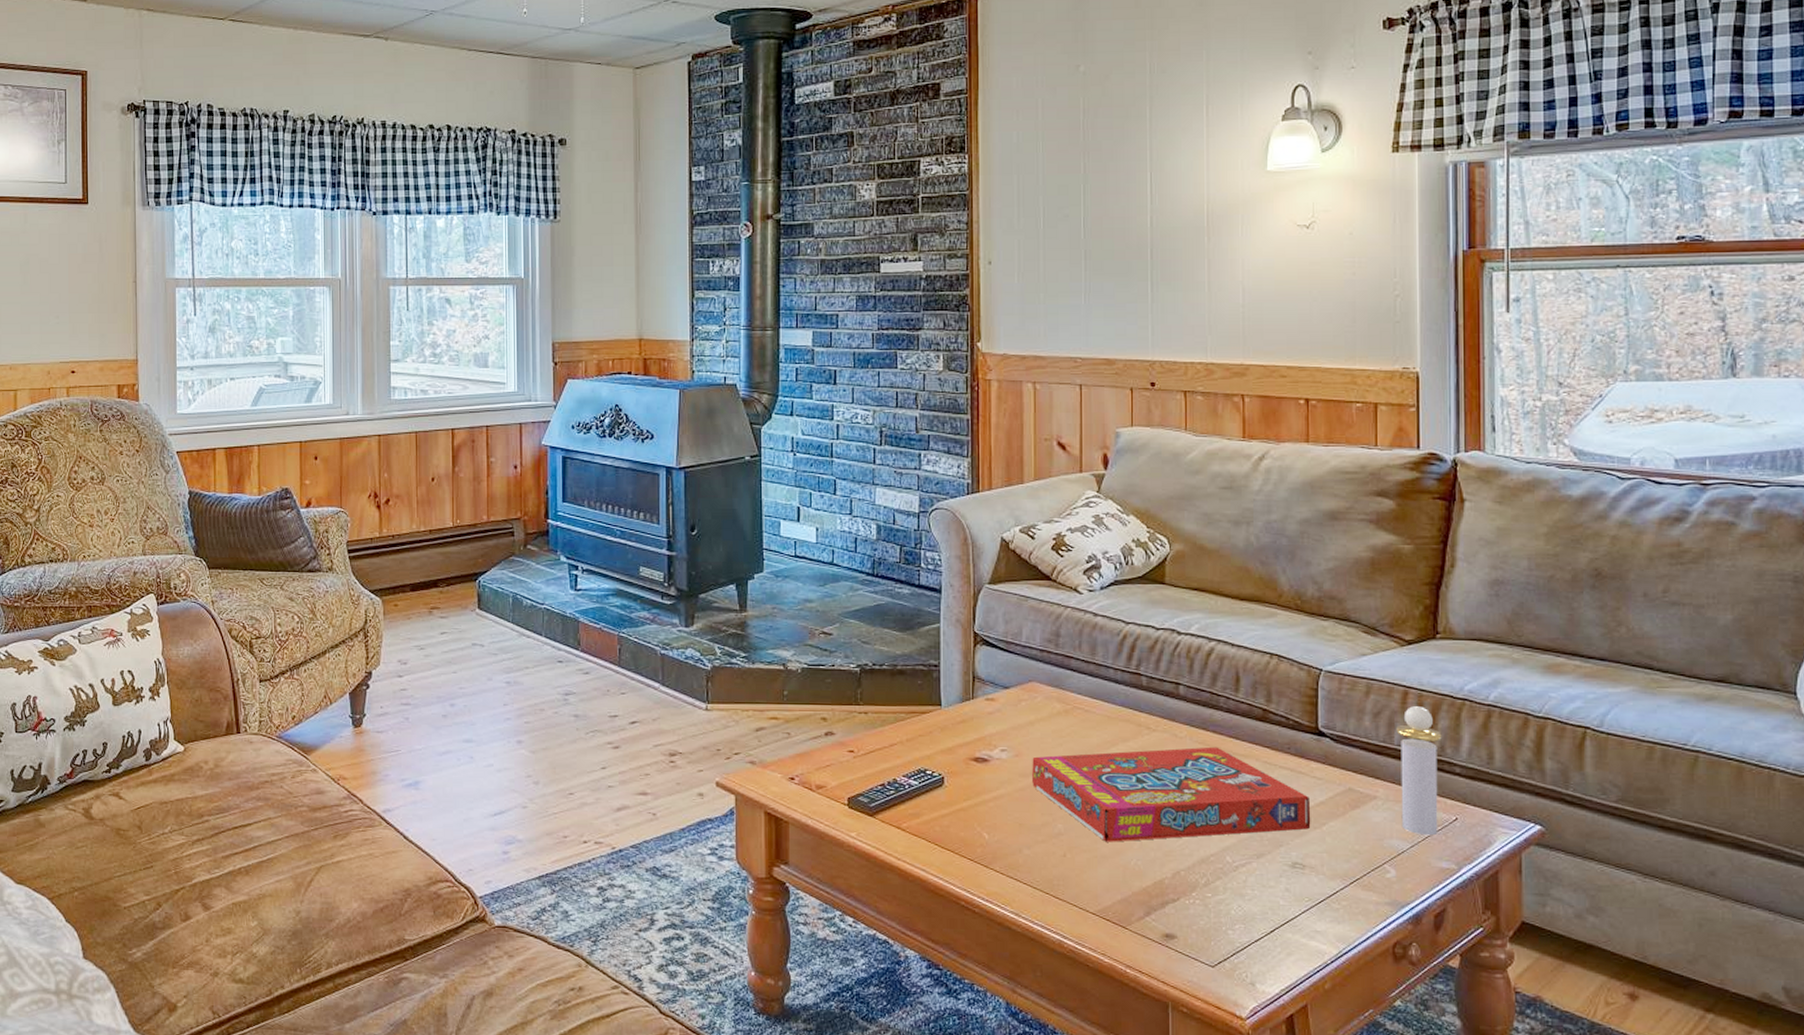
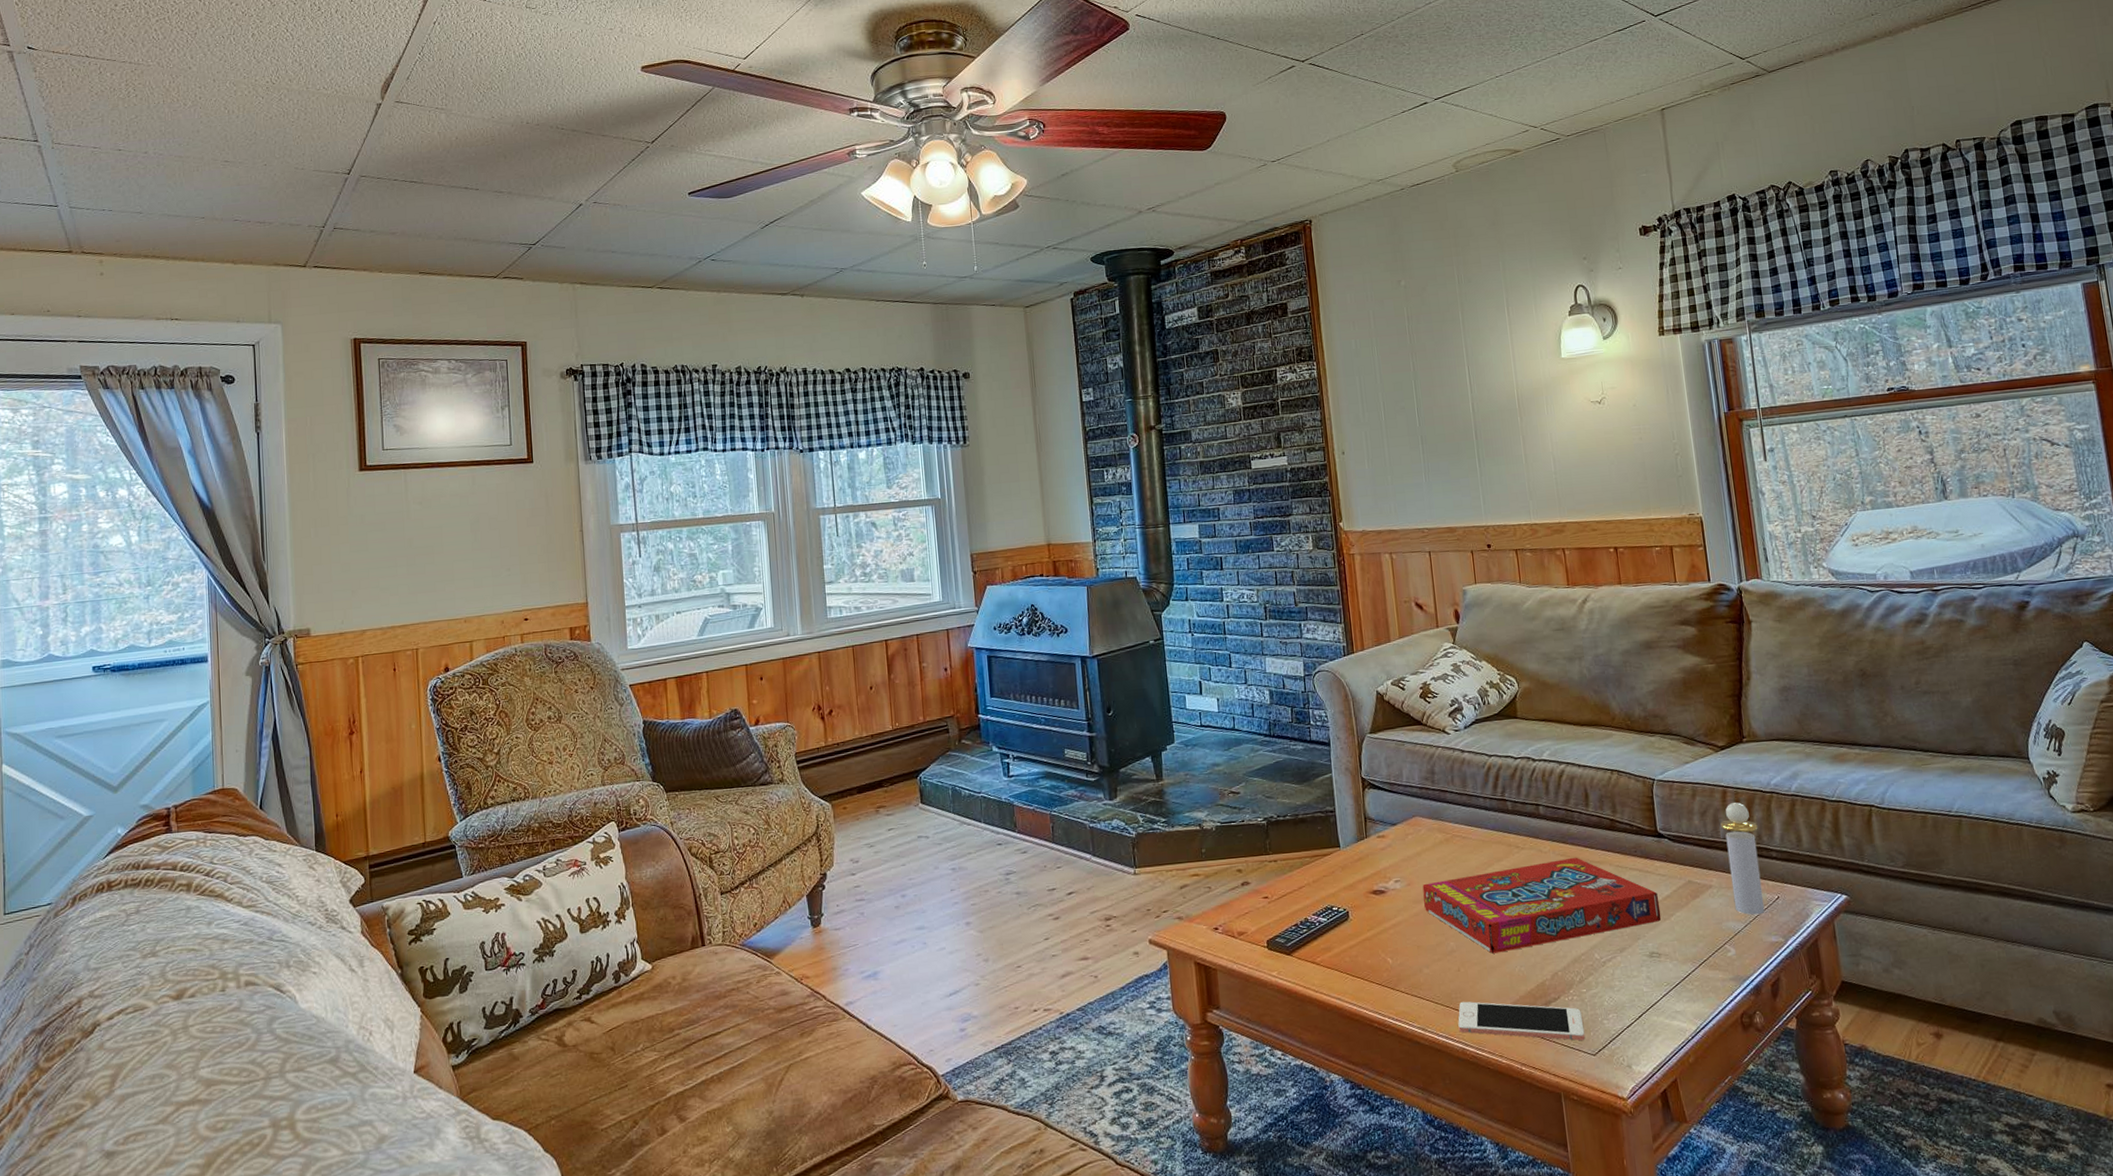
cell phone: none [1057,890,1204,950] -> present [1458,1001,1585,1041]

